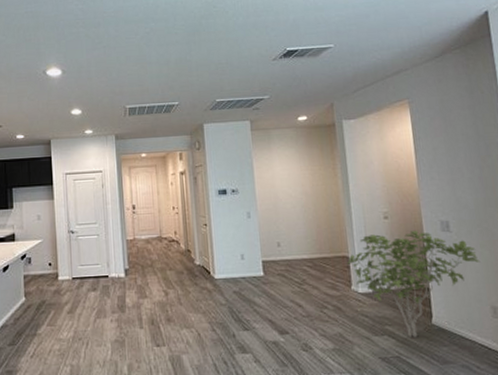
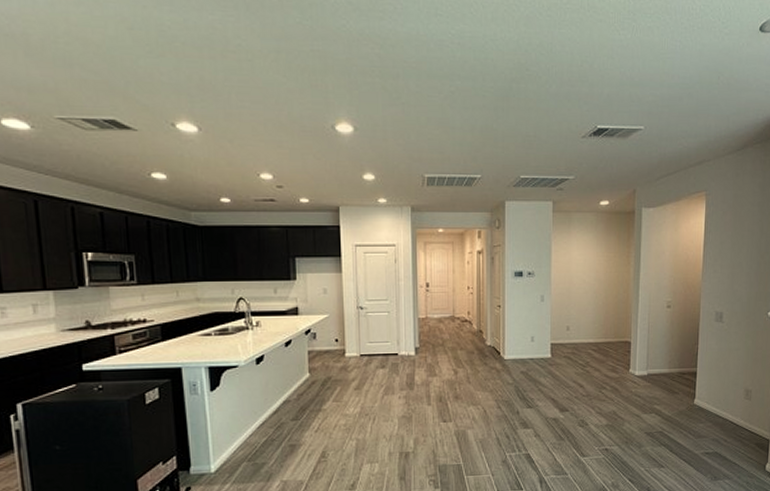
shrub: present [347,231,481,338] -> none [629,320,743,416]

